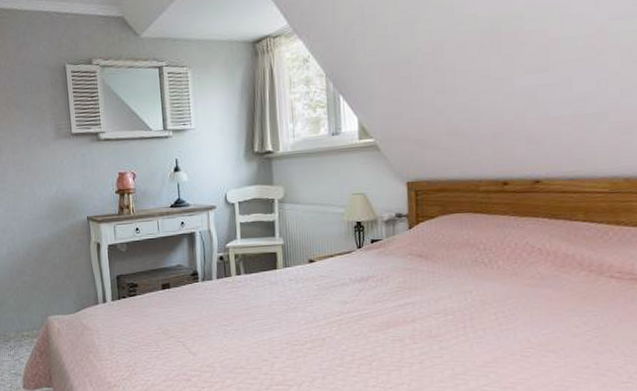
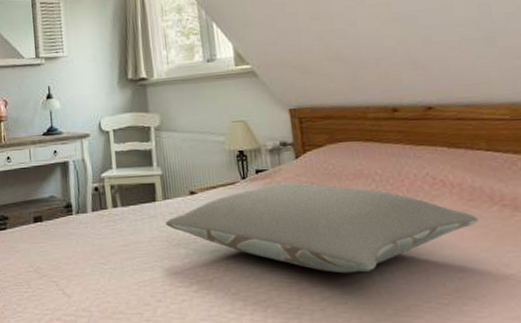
pillow: none [284,251,568,332] -> present [165,183,479,274]

